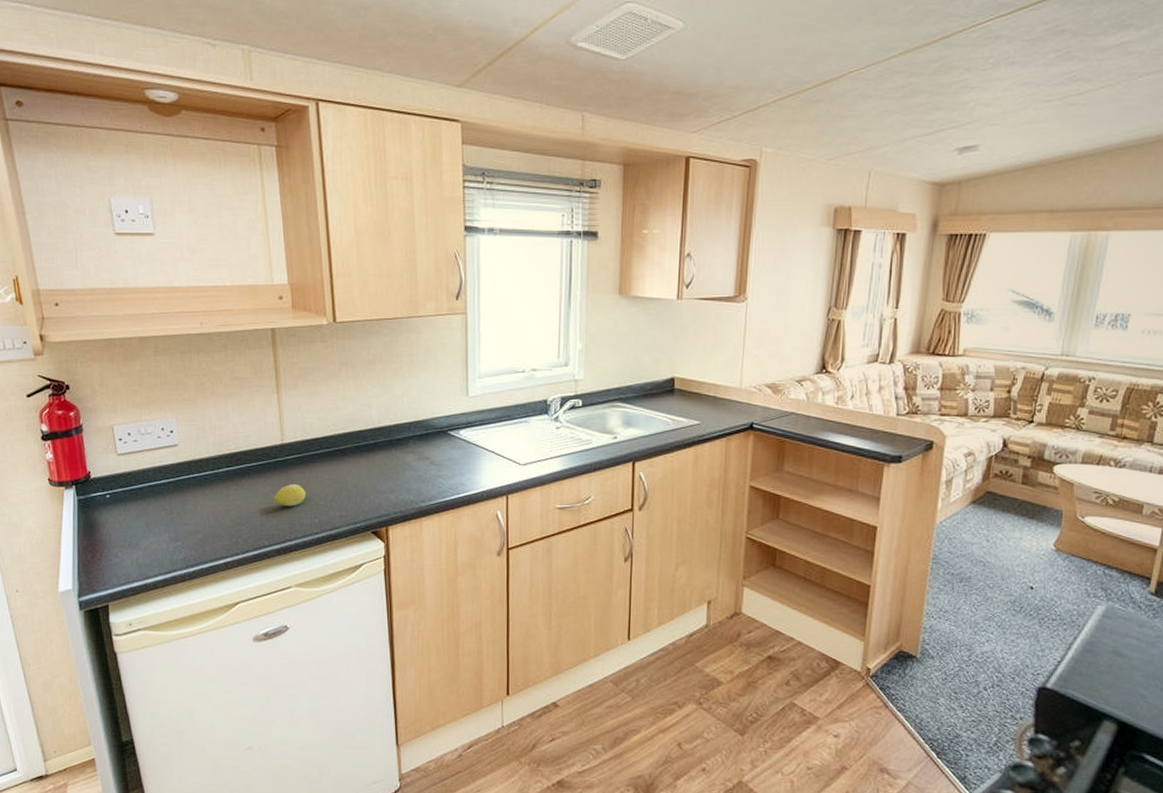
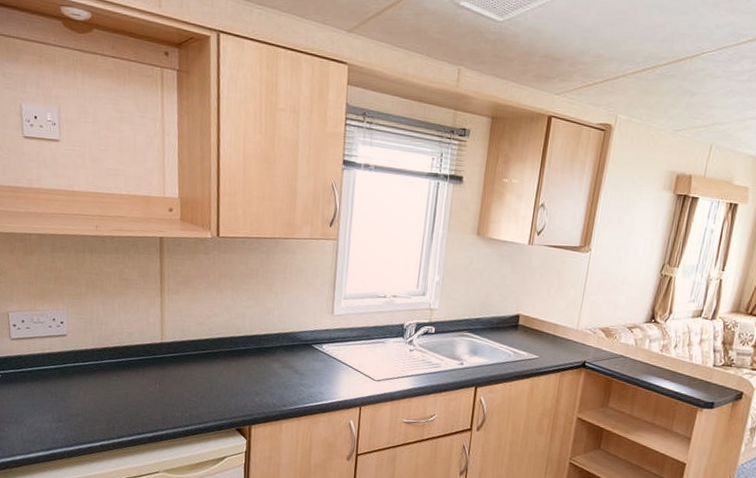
fruit: present [273,484,307,507] -> none [149,380,180,400]

